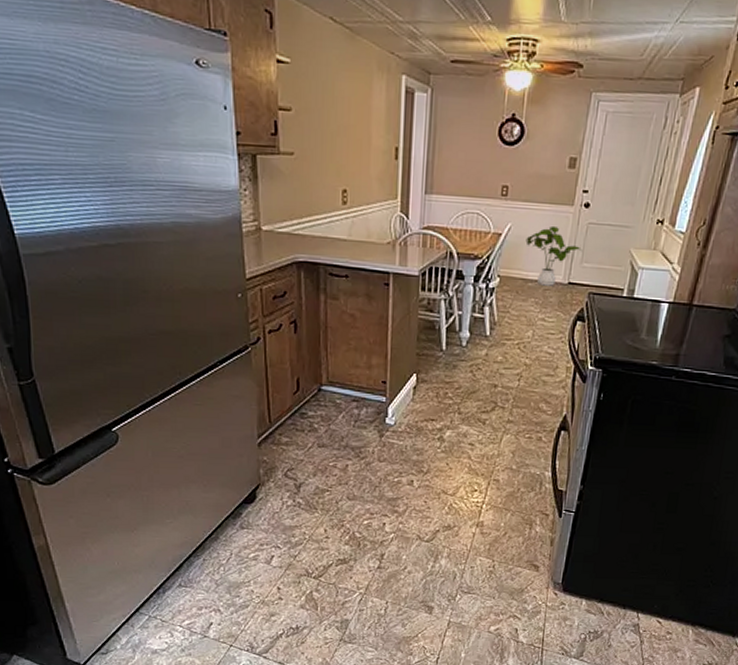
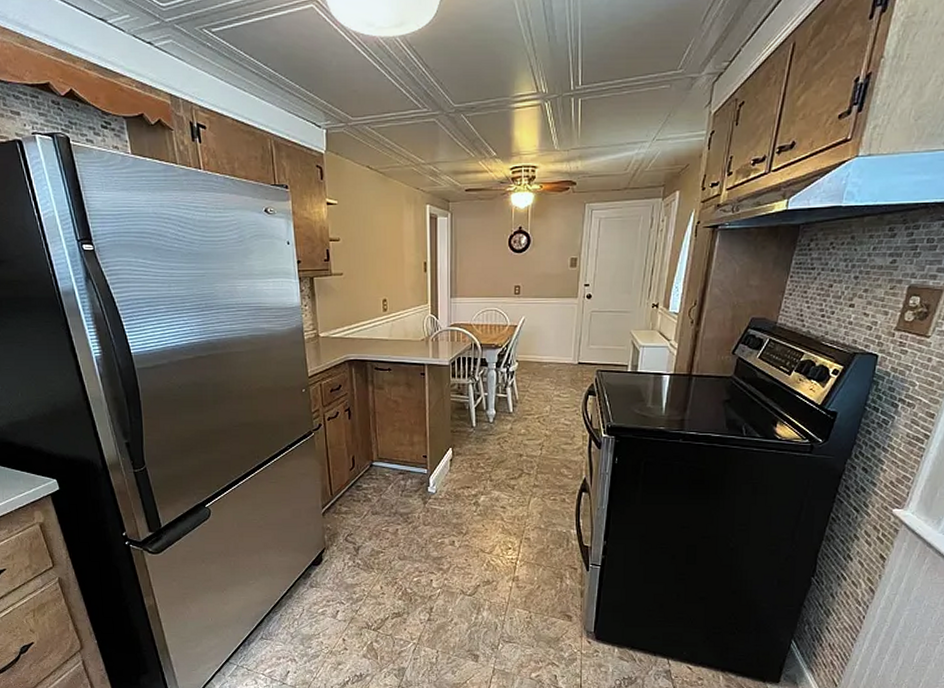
house plant: present [525,225,583,286] -> none [538,315,588,367]

